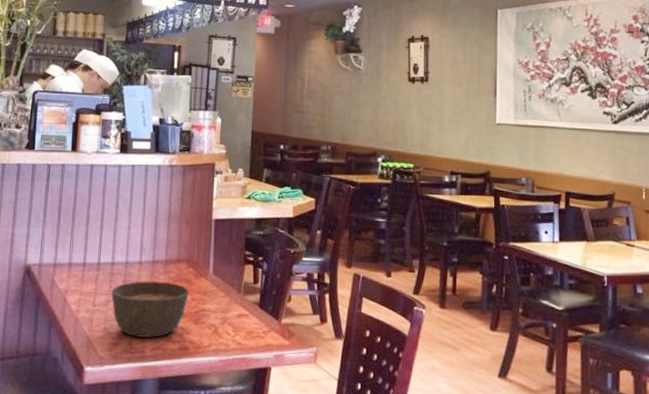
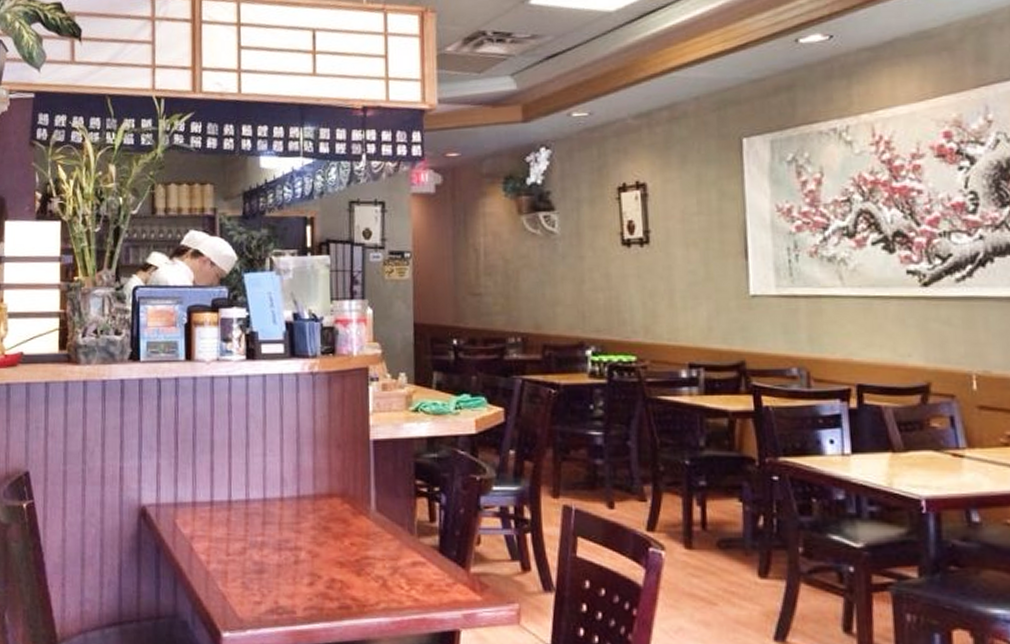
soup bowl: present [111,281,189,338] -> none [248,522,346,594]

